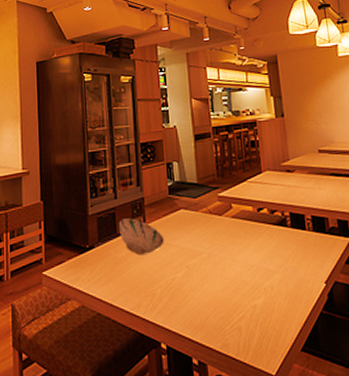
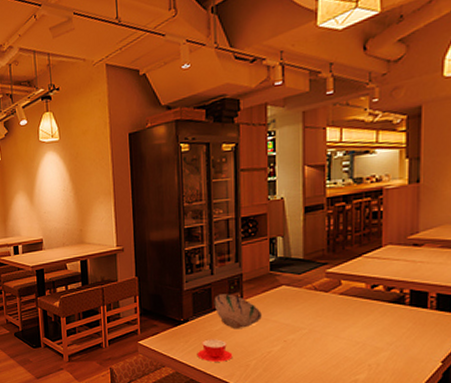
teacup: none [103,266,139,292] -> present [197,339,233,362]

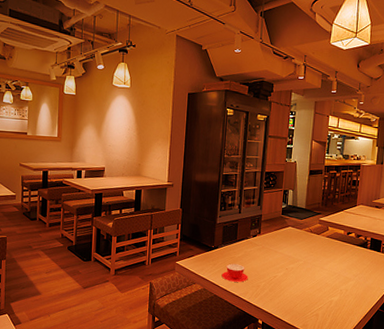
bowl: present [214,294,262,330] -> none [238,229,273,258]

